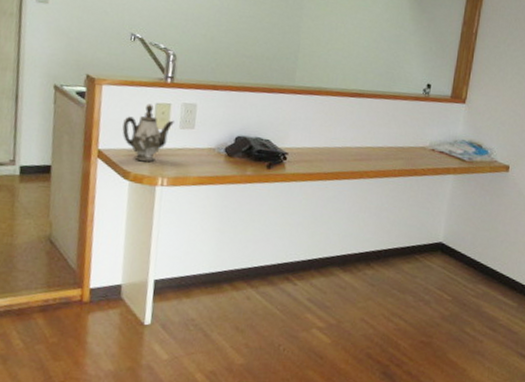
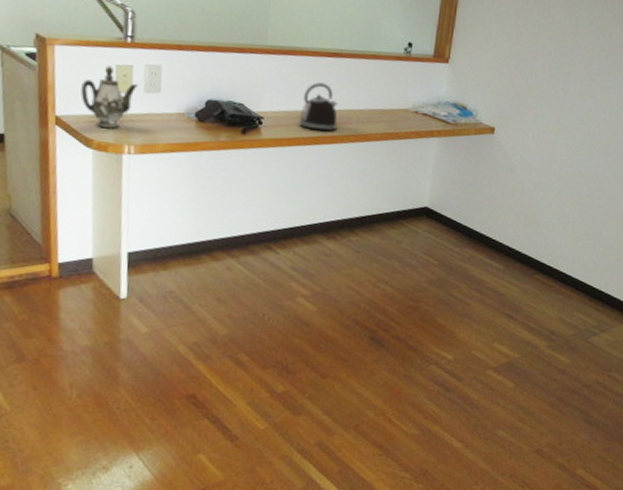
kettle: none [321,120,358,168] -> present [299,81,338,132]

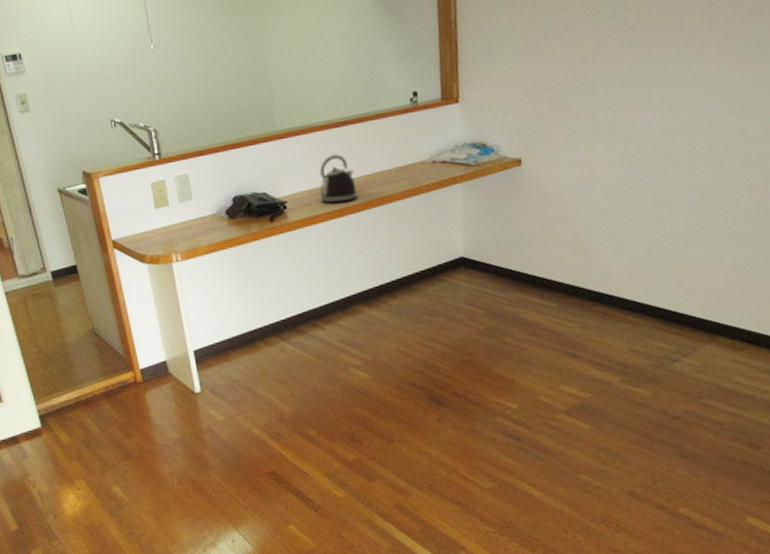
teapot: present [80,65,138,129] -> none [127,185,172,243]

